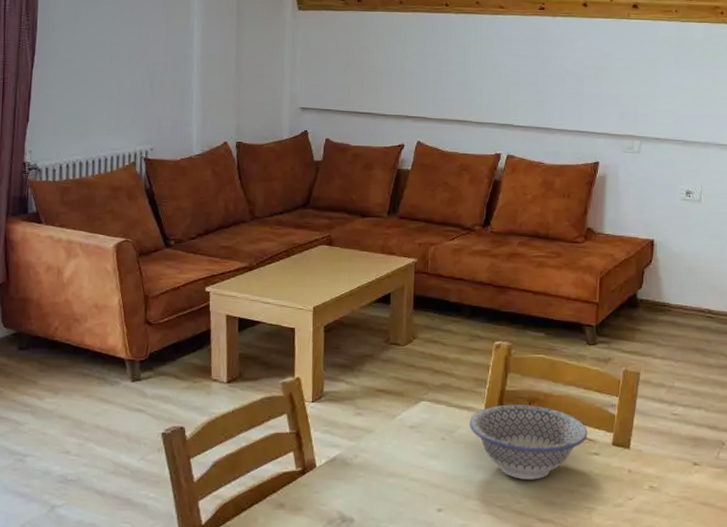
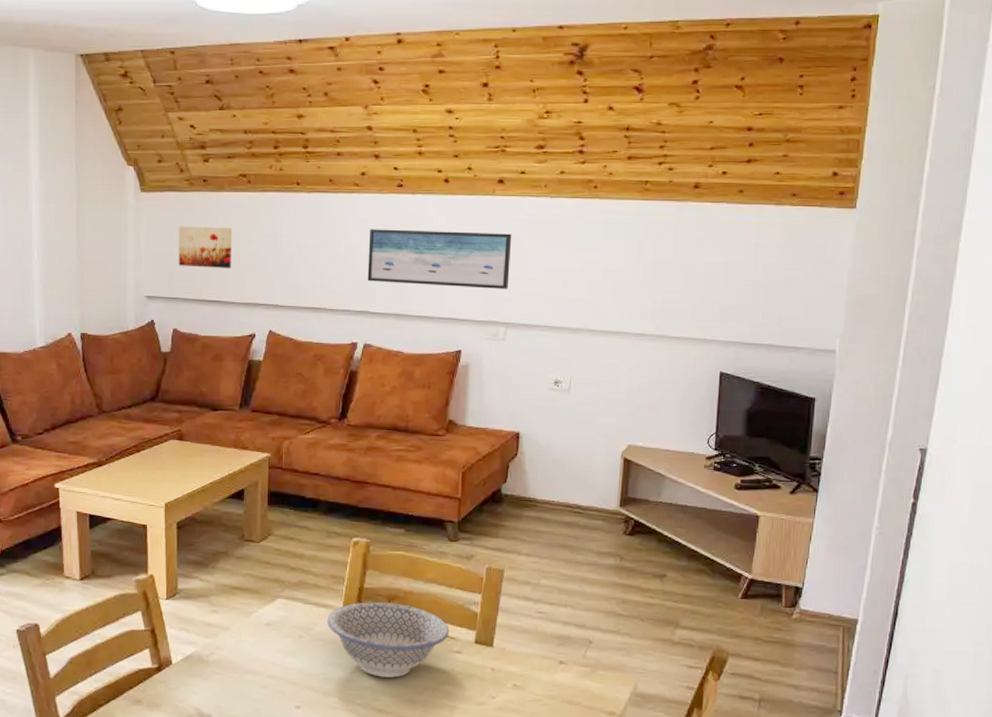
wall art: none [332,42,384,83] -> present [178,226,232,269]
wall art: none [511,48,646,105] -> present [367,229,512,289]

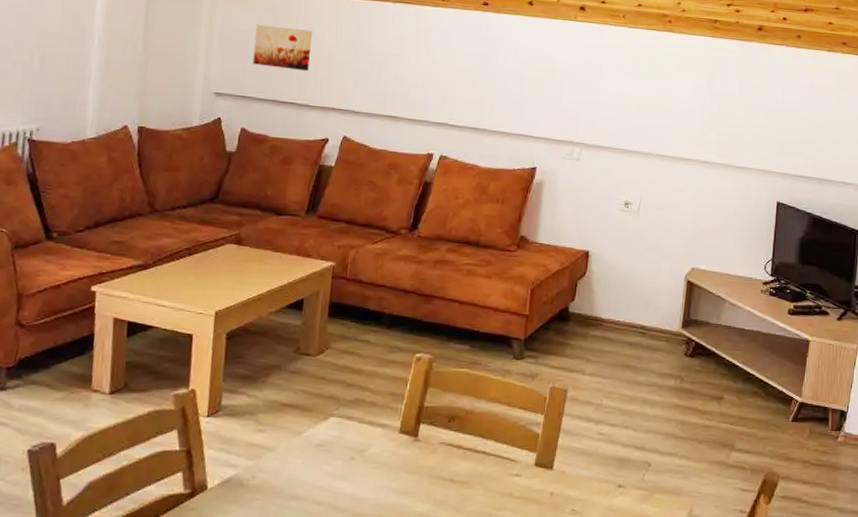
bowl: present [327,602,450,678] -> none [382,421,510,503]
wall art: present [367,229,512,289] -> none [447,43,591,111]

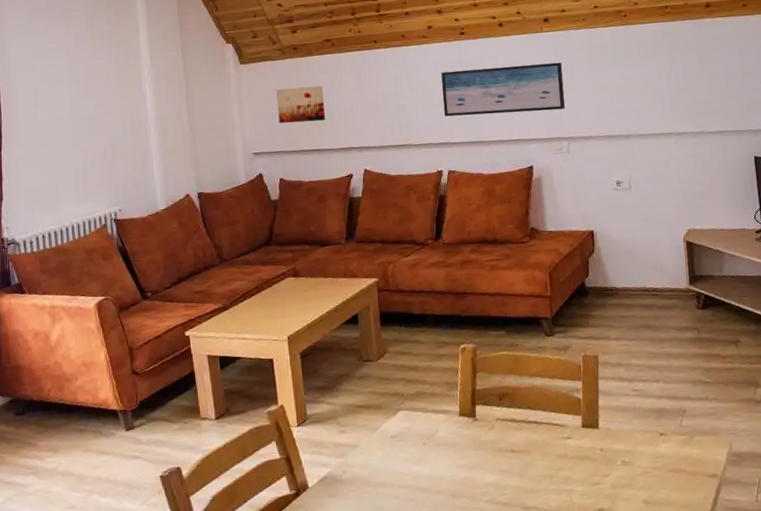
wall art: none [447,43,591,111] -> present [441,62,565,117]

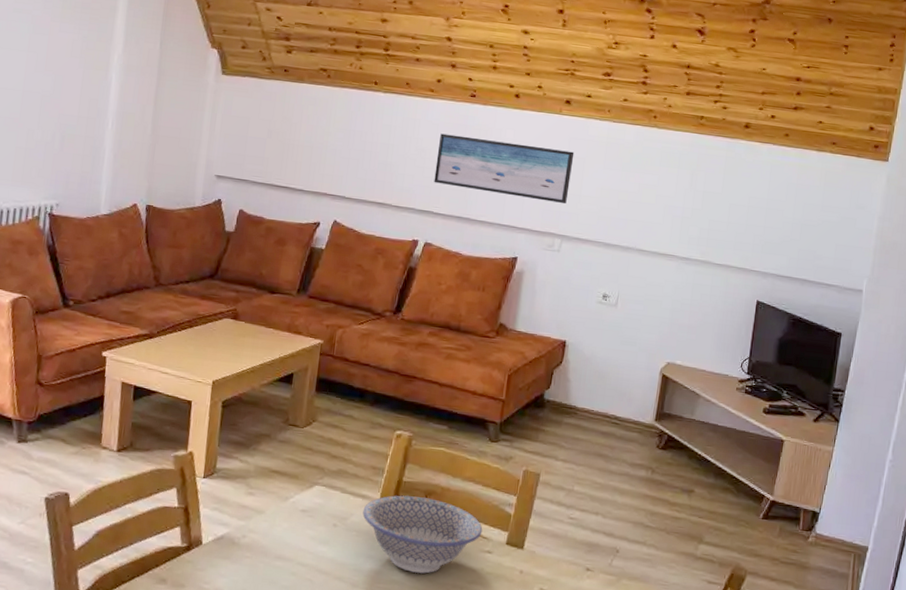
wall art: present [276,86,325,124] -> none [251,111,307,158]
bowl: none [446,400,558,472] -> present [363,495,483,574]

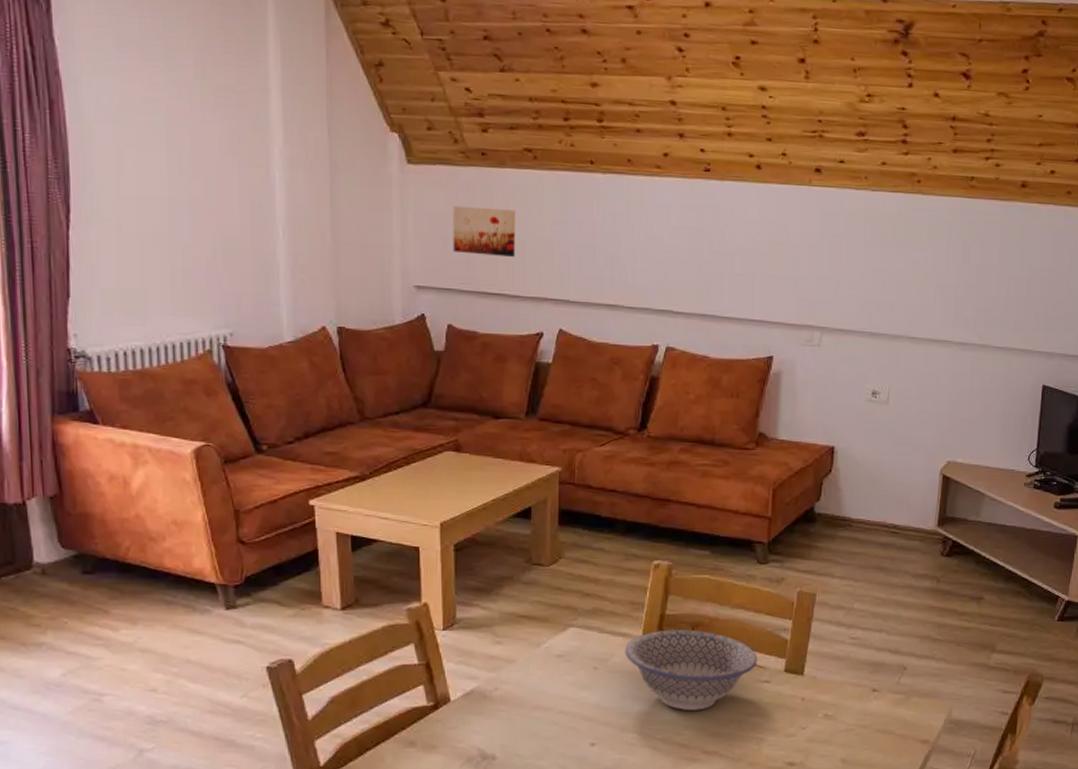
wall art: none [251,111,307,158] -> present [453,205,515,258]
wall art: present [434,133,575,203] -> none [670,217,829,290]

